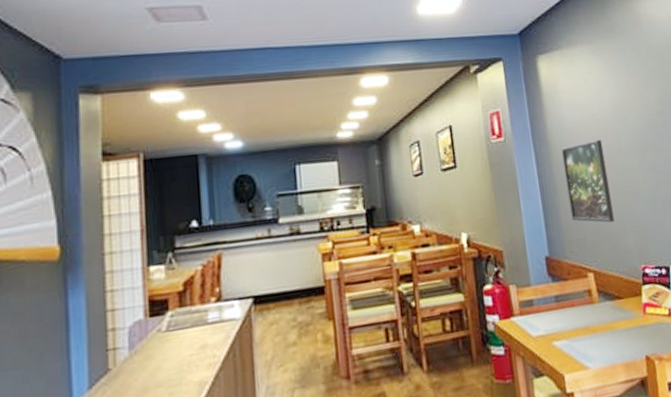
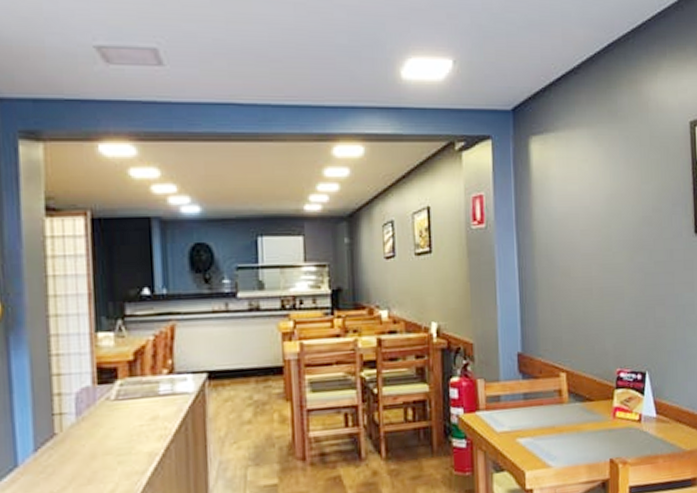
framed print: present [561,139,614,223] -> none [546,234,594,323]

